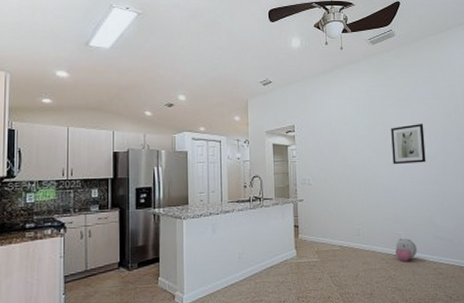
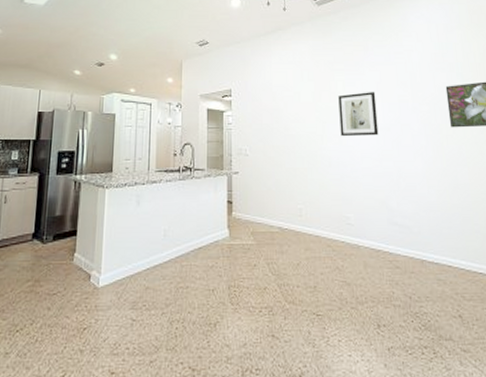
plush toy: present [395,238,417,262] -> none [343,222,369,250]

